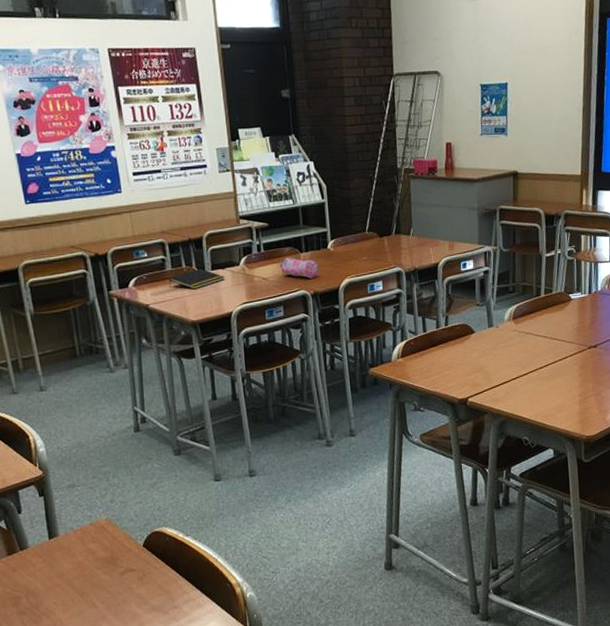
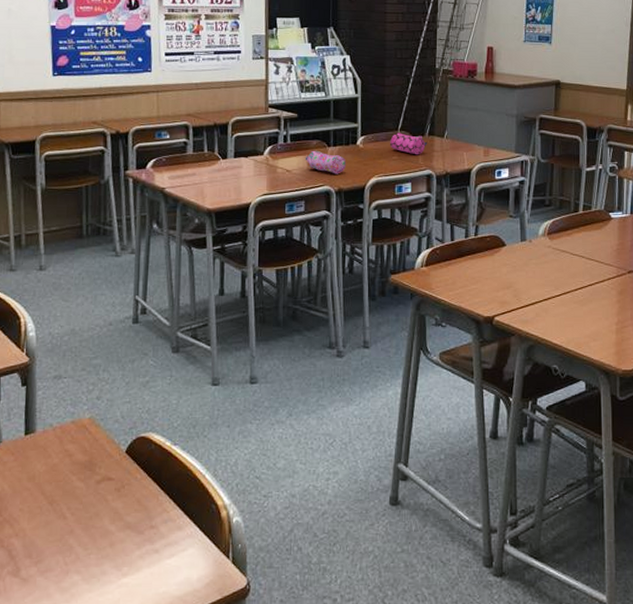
notepad: present [169,268,225,290] -> none [188,154,247,176]
pencil case: none [359,233,395,254] -> present [390,132,428,155]

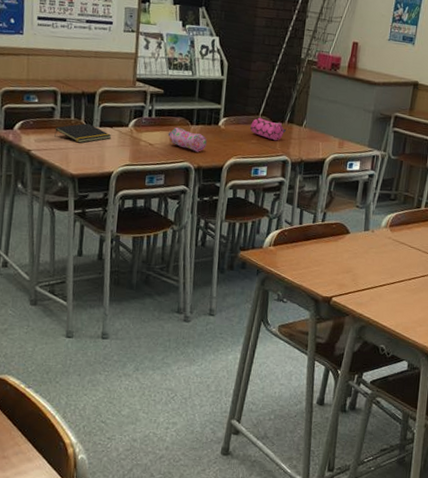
notepad: none [188,154,247,176] -> present [54,123,112,143]

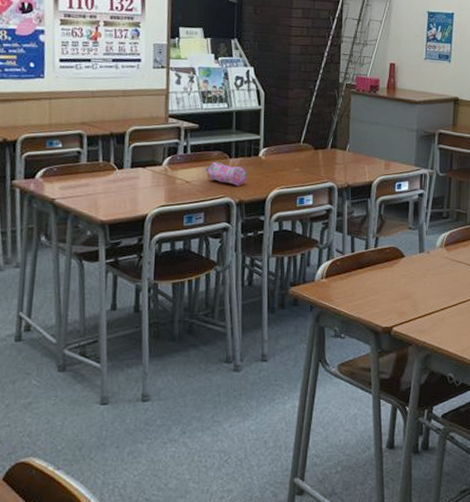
notepad: present [54,123,112,143] -> none [81,165,145,187]
pencil case: present [250,117,287,141] -> none [292,145,330,168]

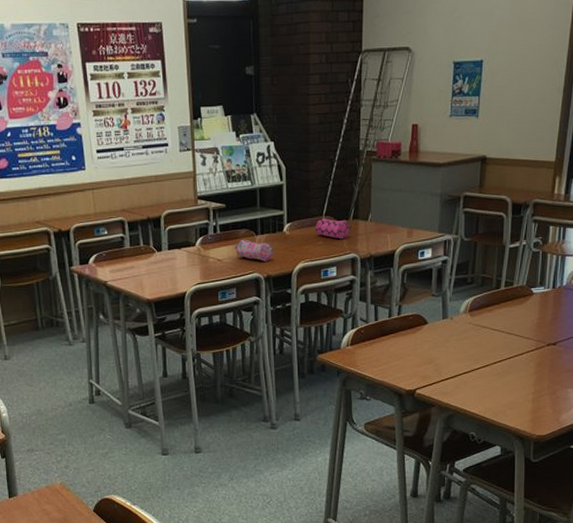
pencil case: none [292,145,330,168] -> present [315,218,352,240]

